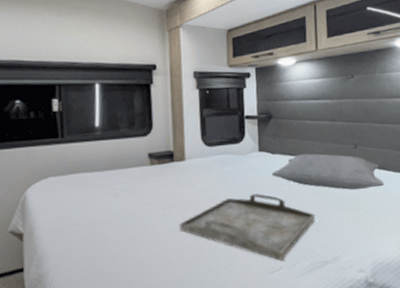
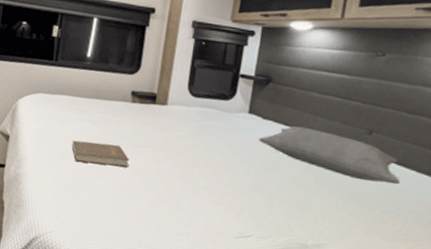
book: none [96,212,160,243] -> present [72,140,130,168]
serving tray: present [179,193,315,261] -> none [148,151,301,230]

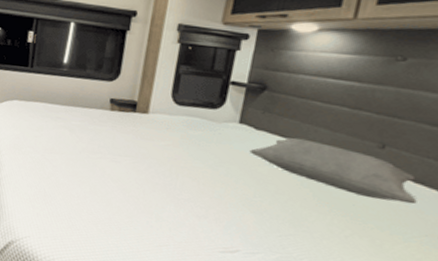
book: present [72,140,130,168] -> none [47,147,108,177]

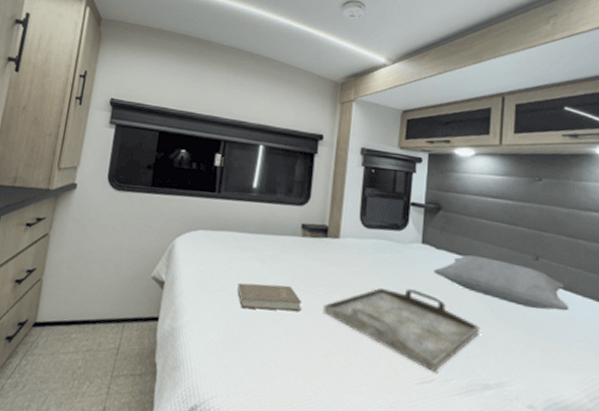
book: none [47,147,108,177] -> present [237,282,303,311]
serving tray: none [127,162,297,245] -> present [323,287,479,373]

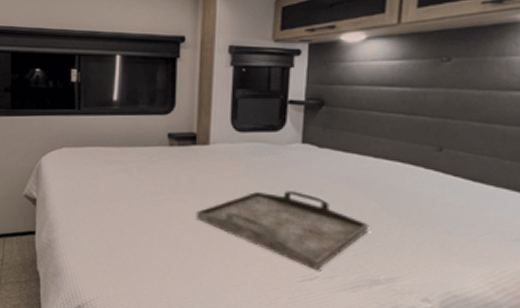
book: present [237,282,303,311] -> none [107,195,174,219]
pillow: present [433,254,569,311] -> none [315,151,478,204]

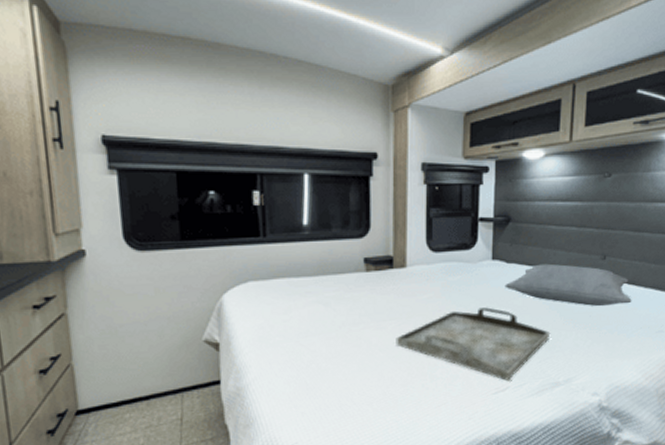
pillow: none [315,151,478,204] -> present [504,263,632,307]

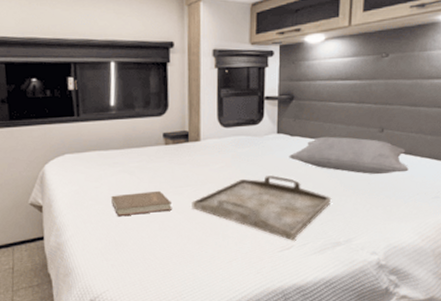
book: none [302,324,374,356] -> present [111,190,173,217]

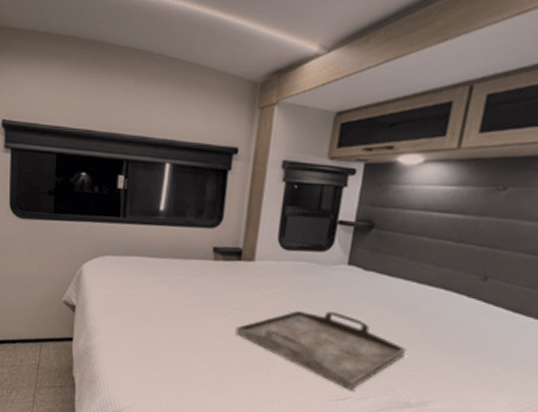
book: present [111,190,173,217] -> none [147,306,214,333]
pillow: present [289,136,409,175] -> none [358,275,516,334]

